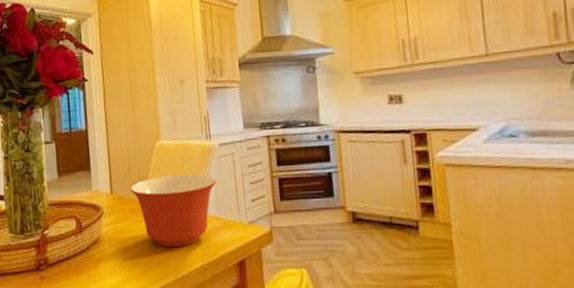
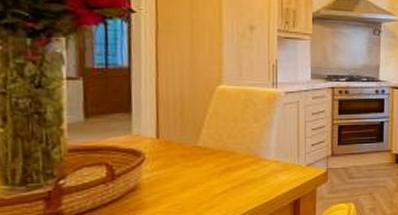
mixing bowl: present [130,174,217,247] -> none [182,119,279,192]

